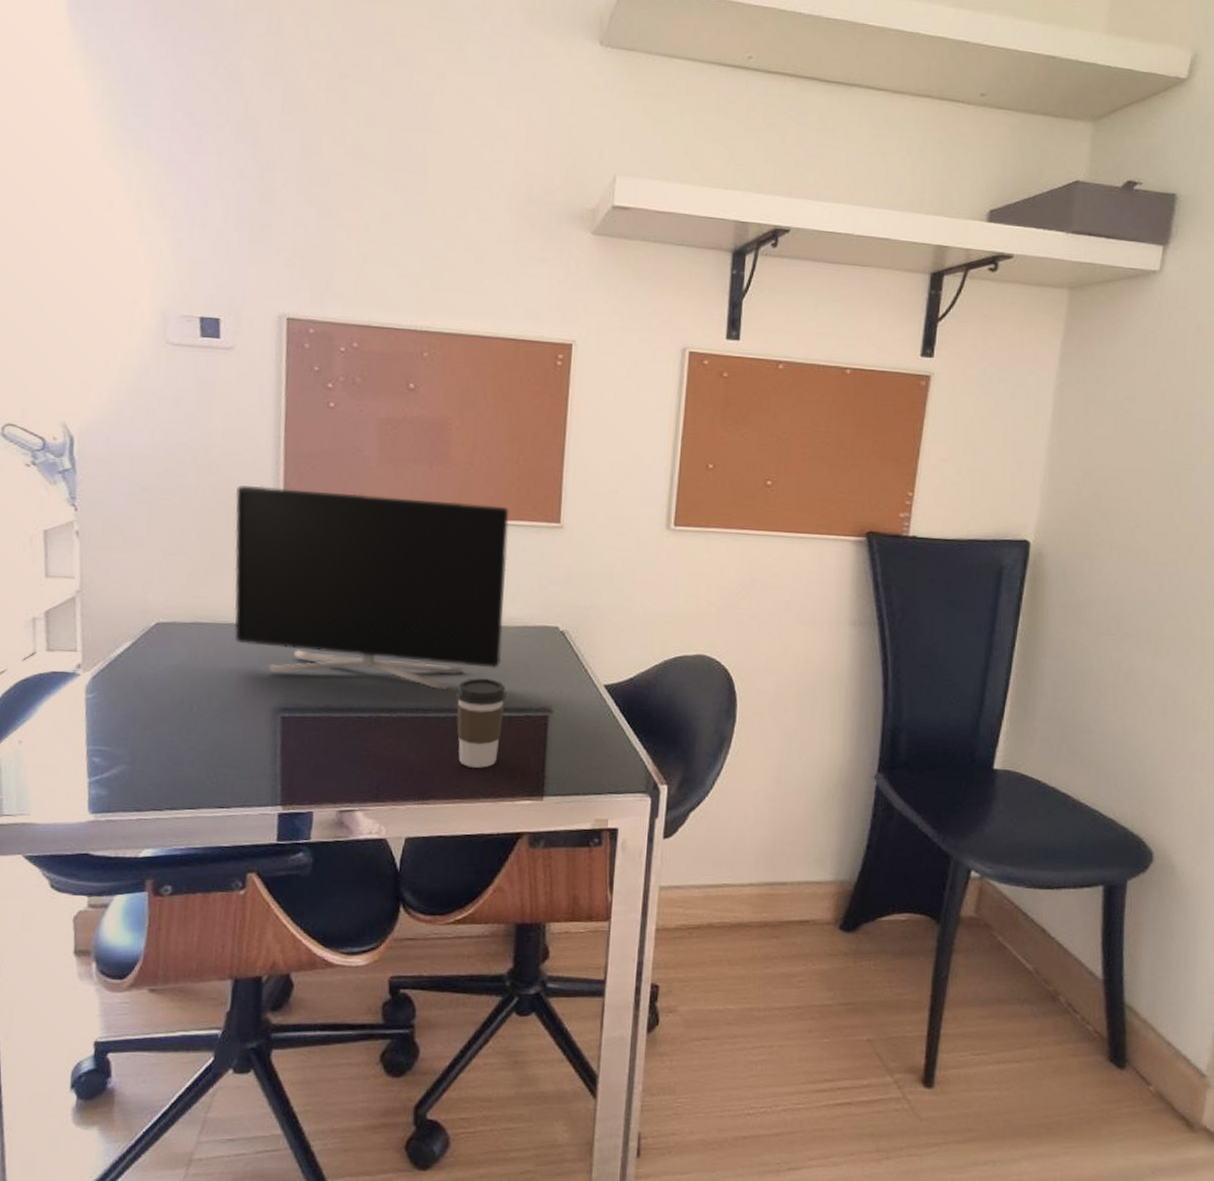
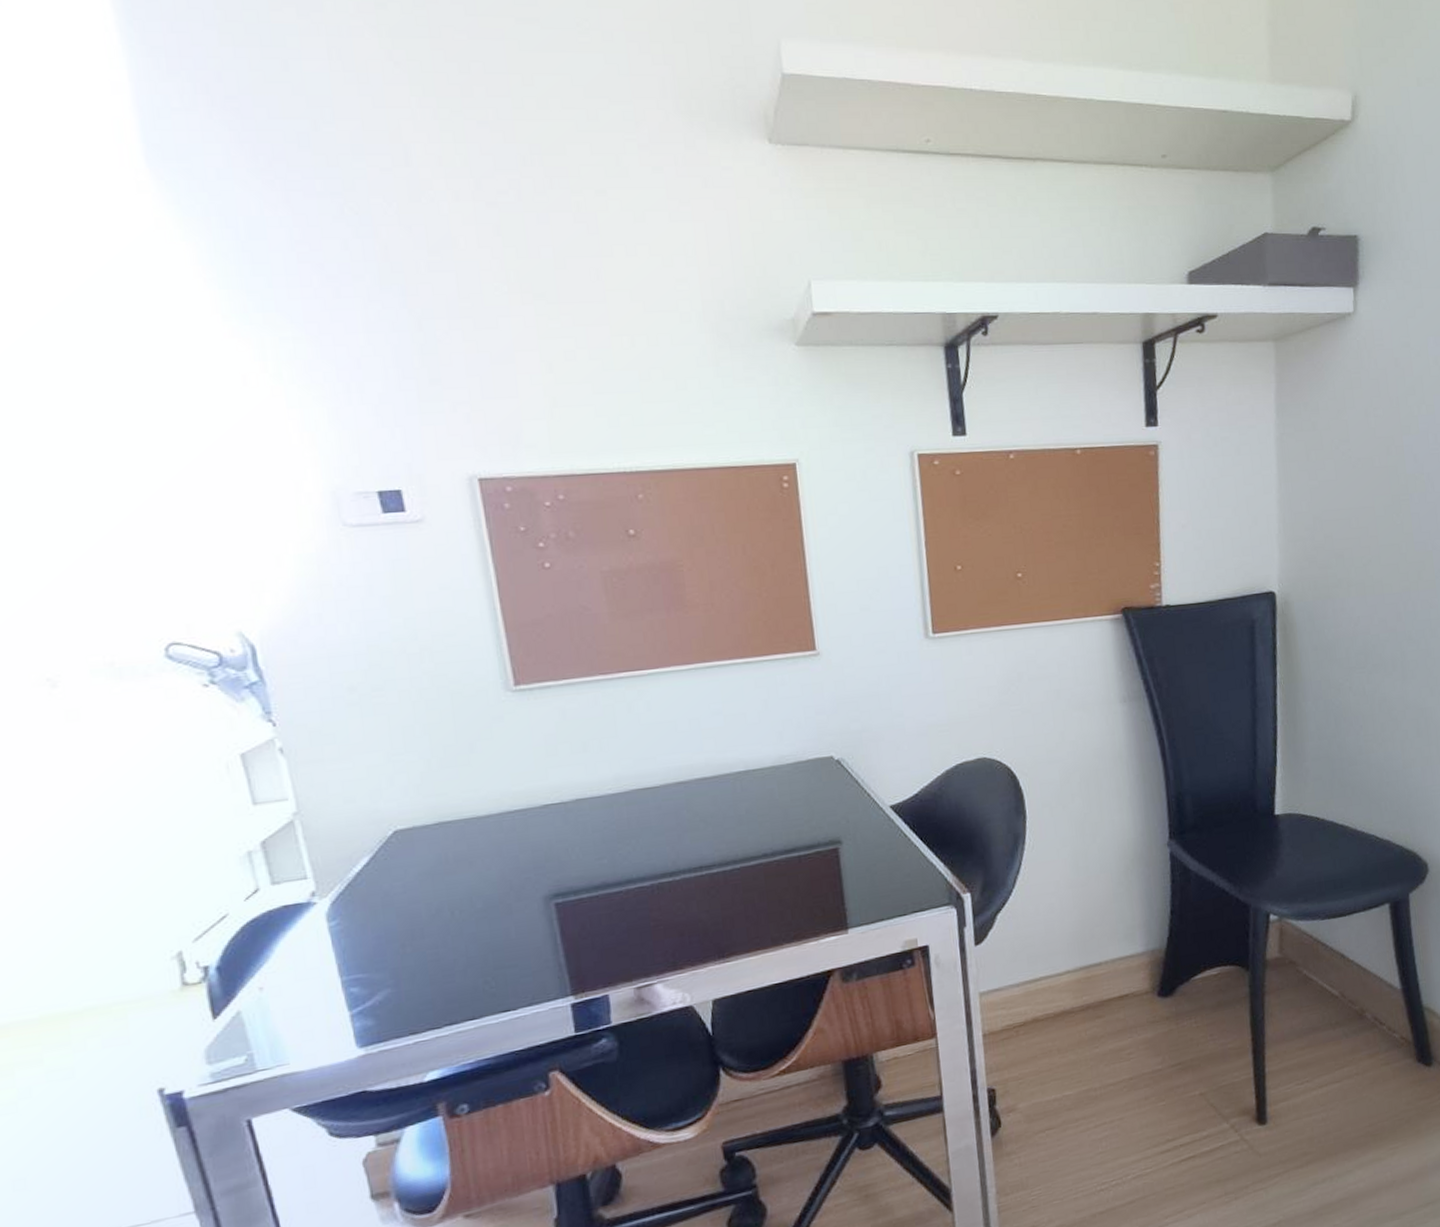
monitor: present [234,485,509,690] -> none [457,643,781,860]
coffee cup: present [456,678,506,768] -> none [738,821,794,916]

